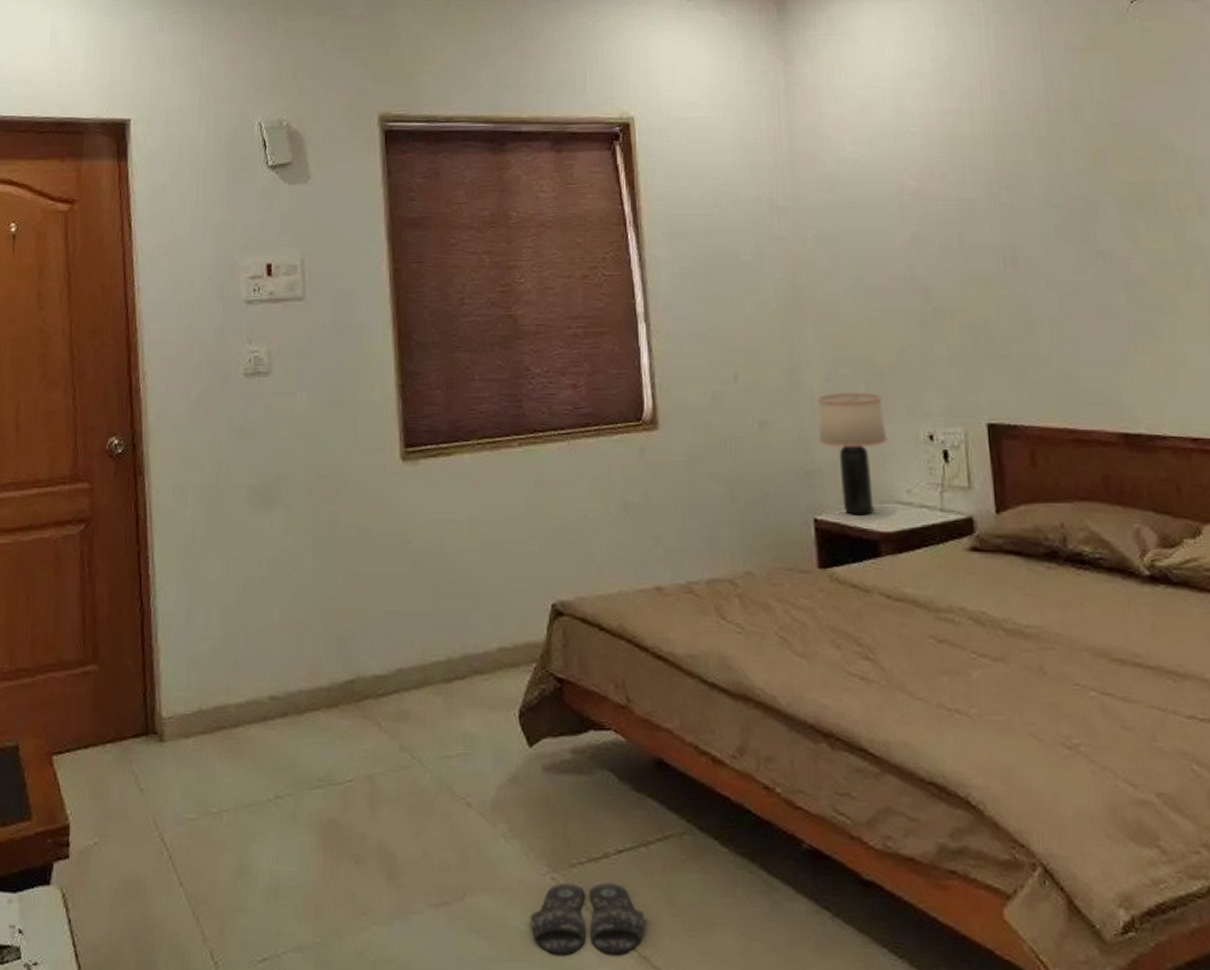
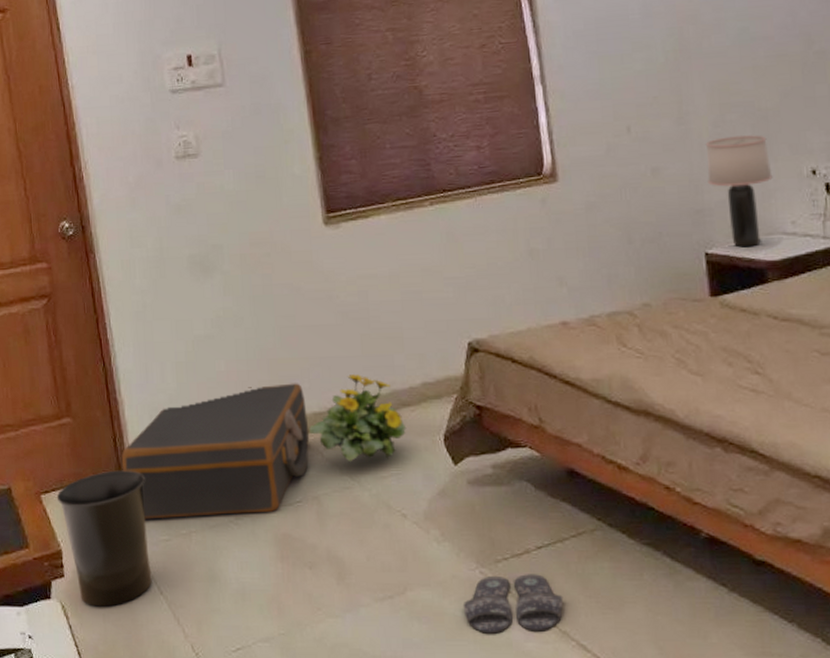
waste bin: none [70,731,175,898] -> present [56,470,152,607]
suitcase: none [150,639,368,793] -> present [121,383,310,519]
flowering plant: none [368,633,478,735] -> present [309,374,407,461]

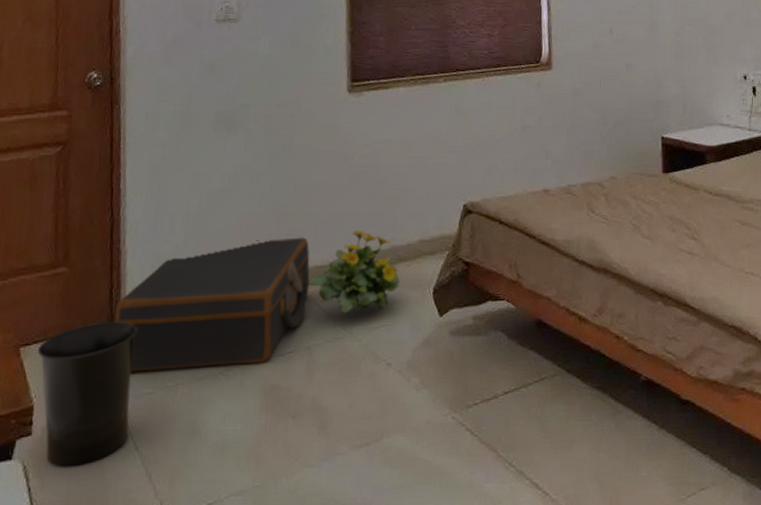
slippers: present [463,574,564,634] -> none [433,417,523,477]
table lamp: present [705,135,773,248] -> none [668,44,716,134]

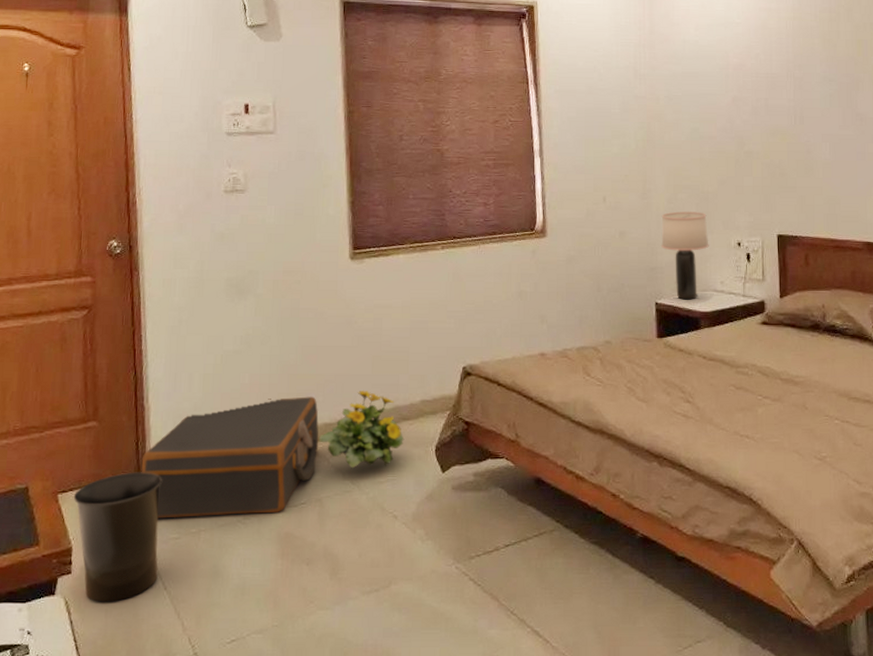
table lamp: none [668,44,716,134] -> present [661,211,709,300]

